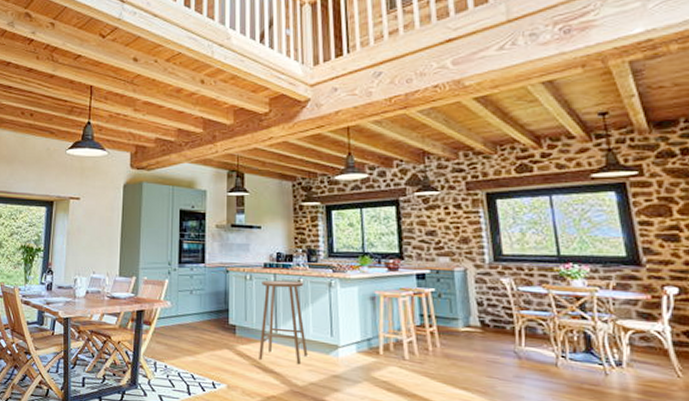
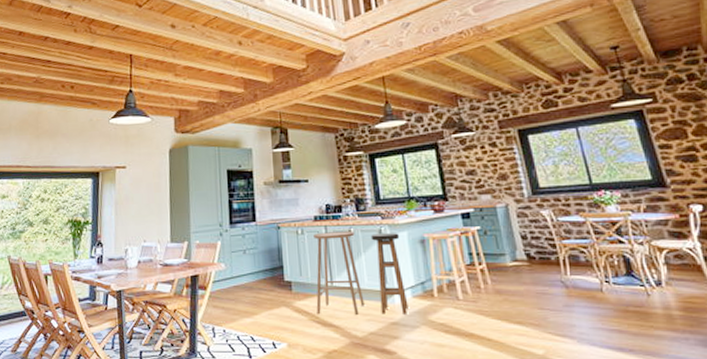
bar stool: none [320,286,352,369] -> present [370,233,408,314]

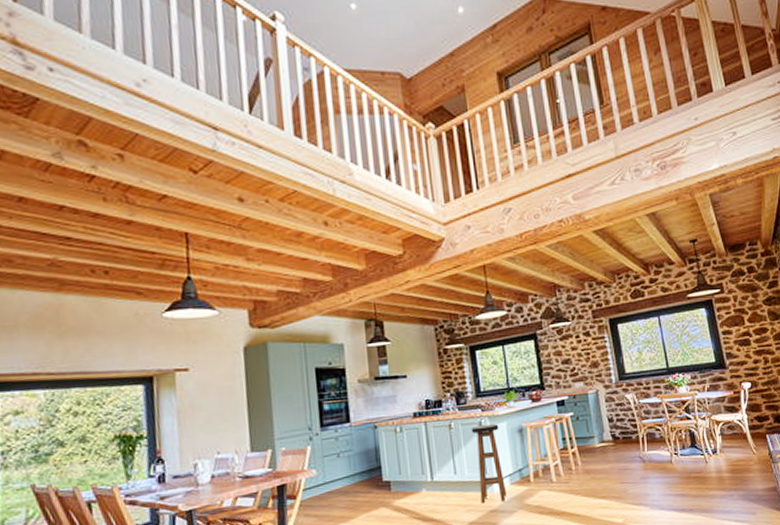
stool: present [313,231,365,316] -> none [413,426,465,512]

